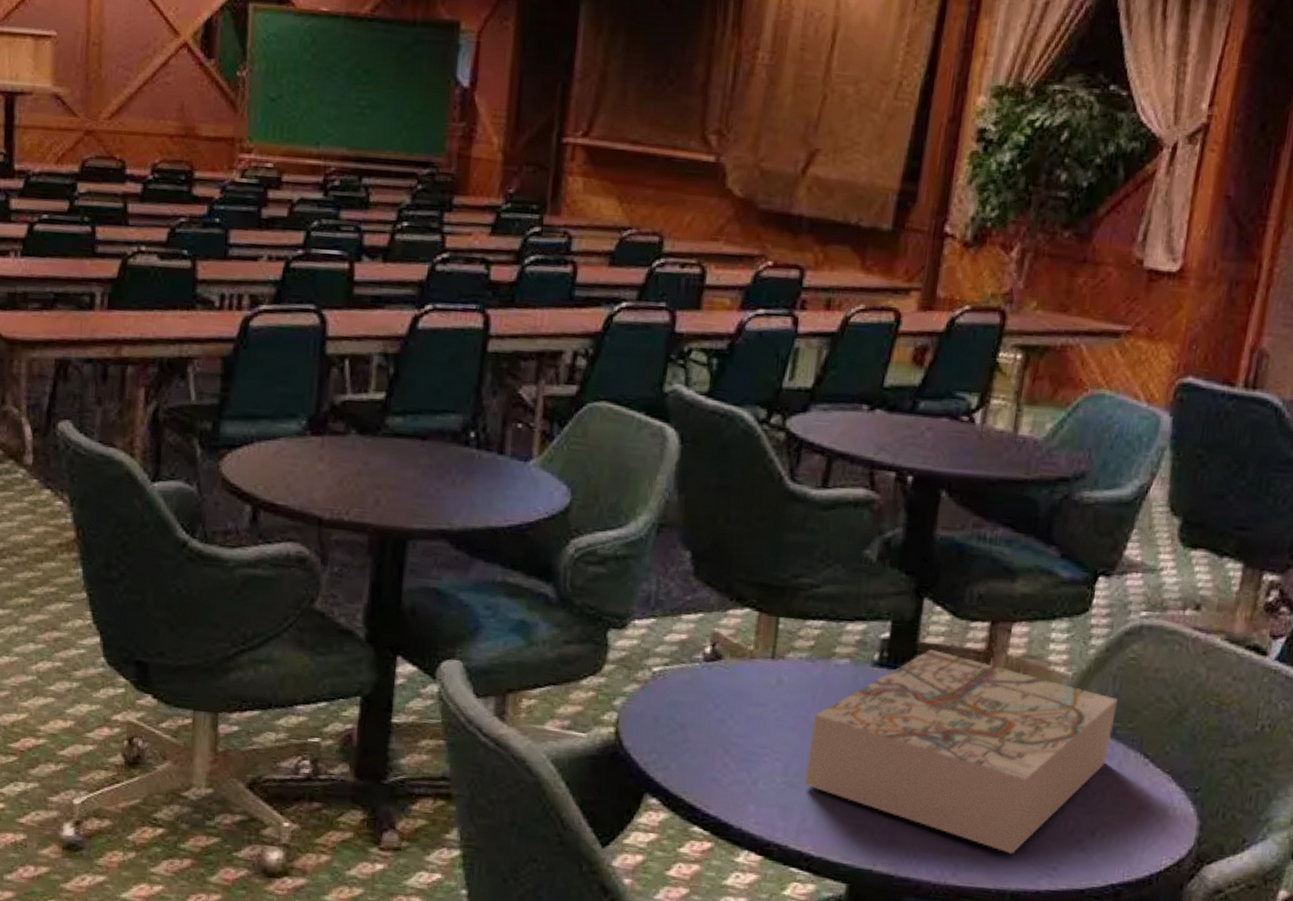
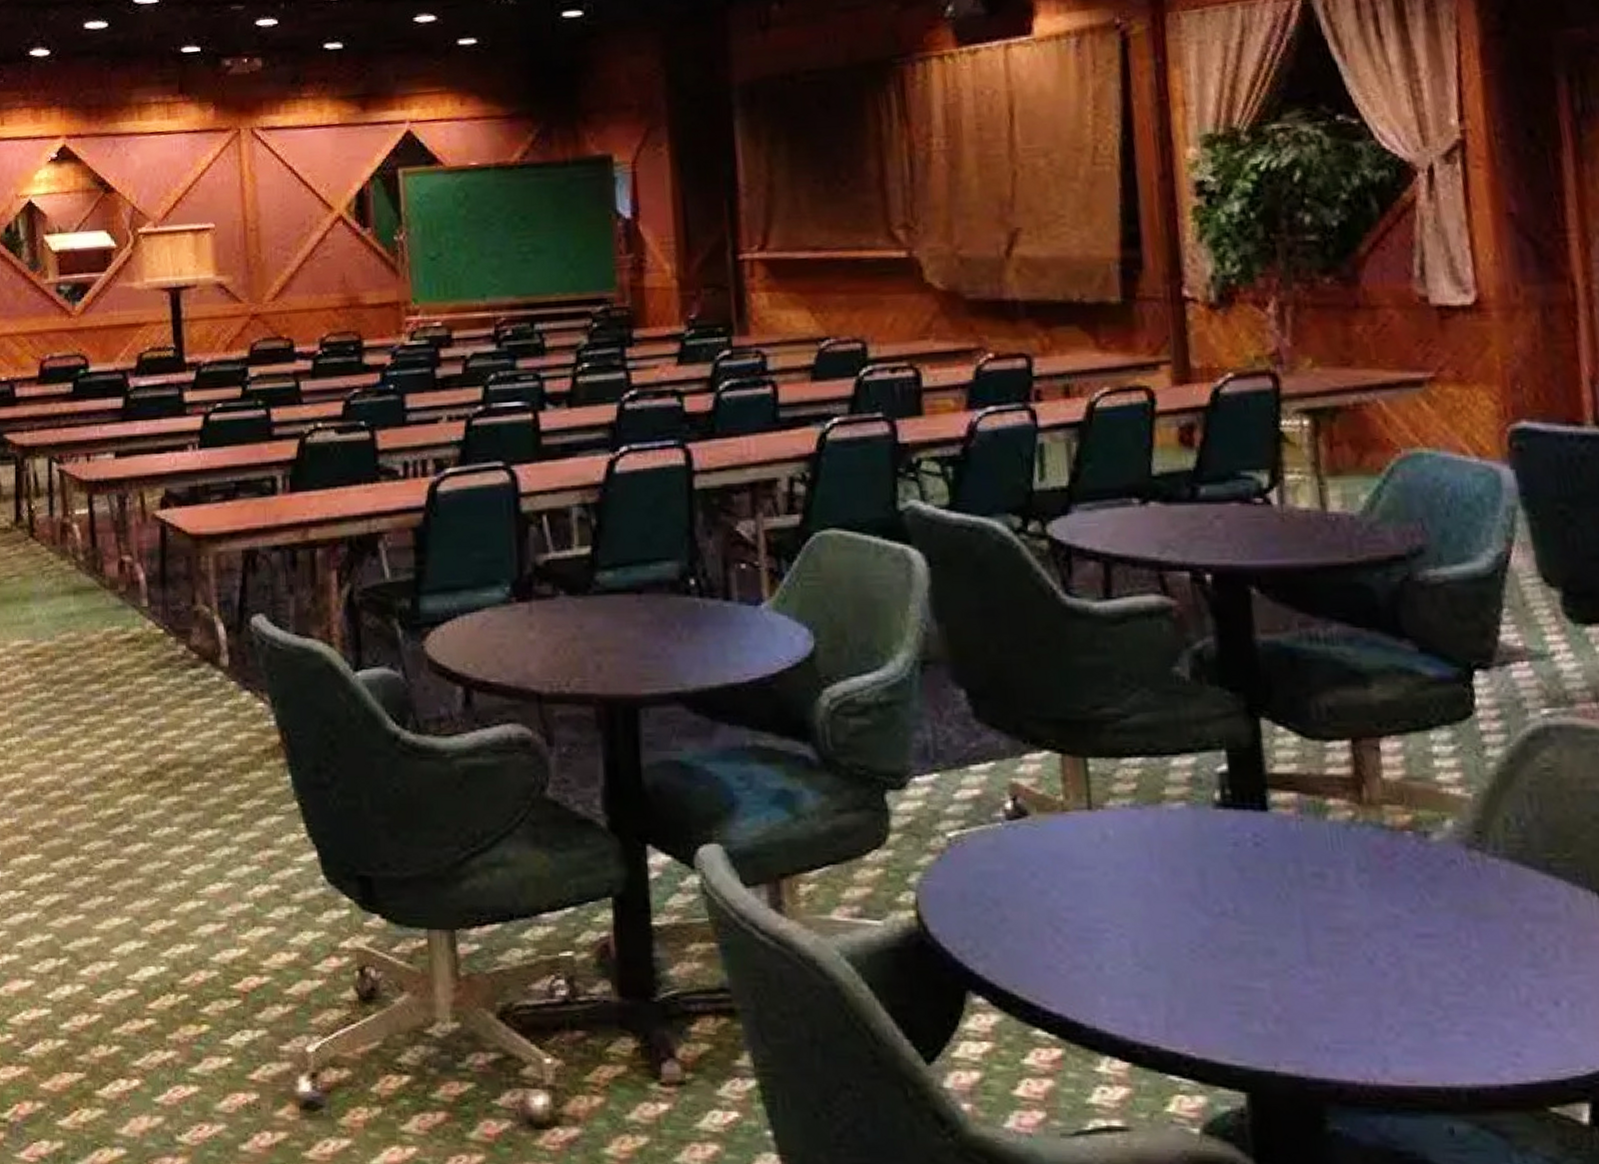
board game: present [805,649,1118,854] -> none [1155,781,1548,1038]

